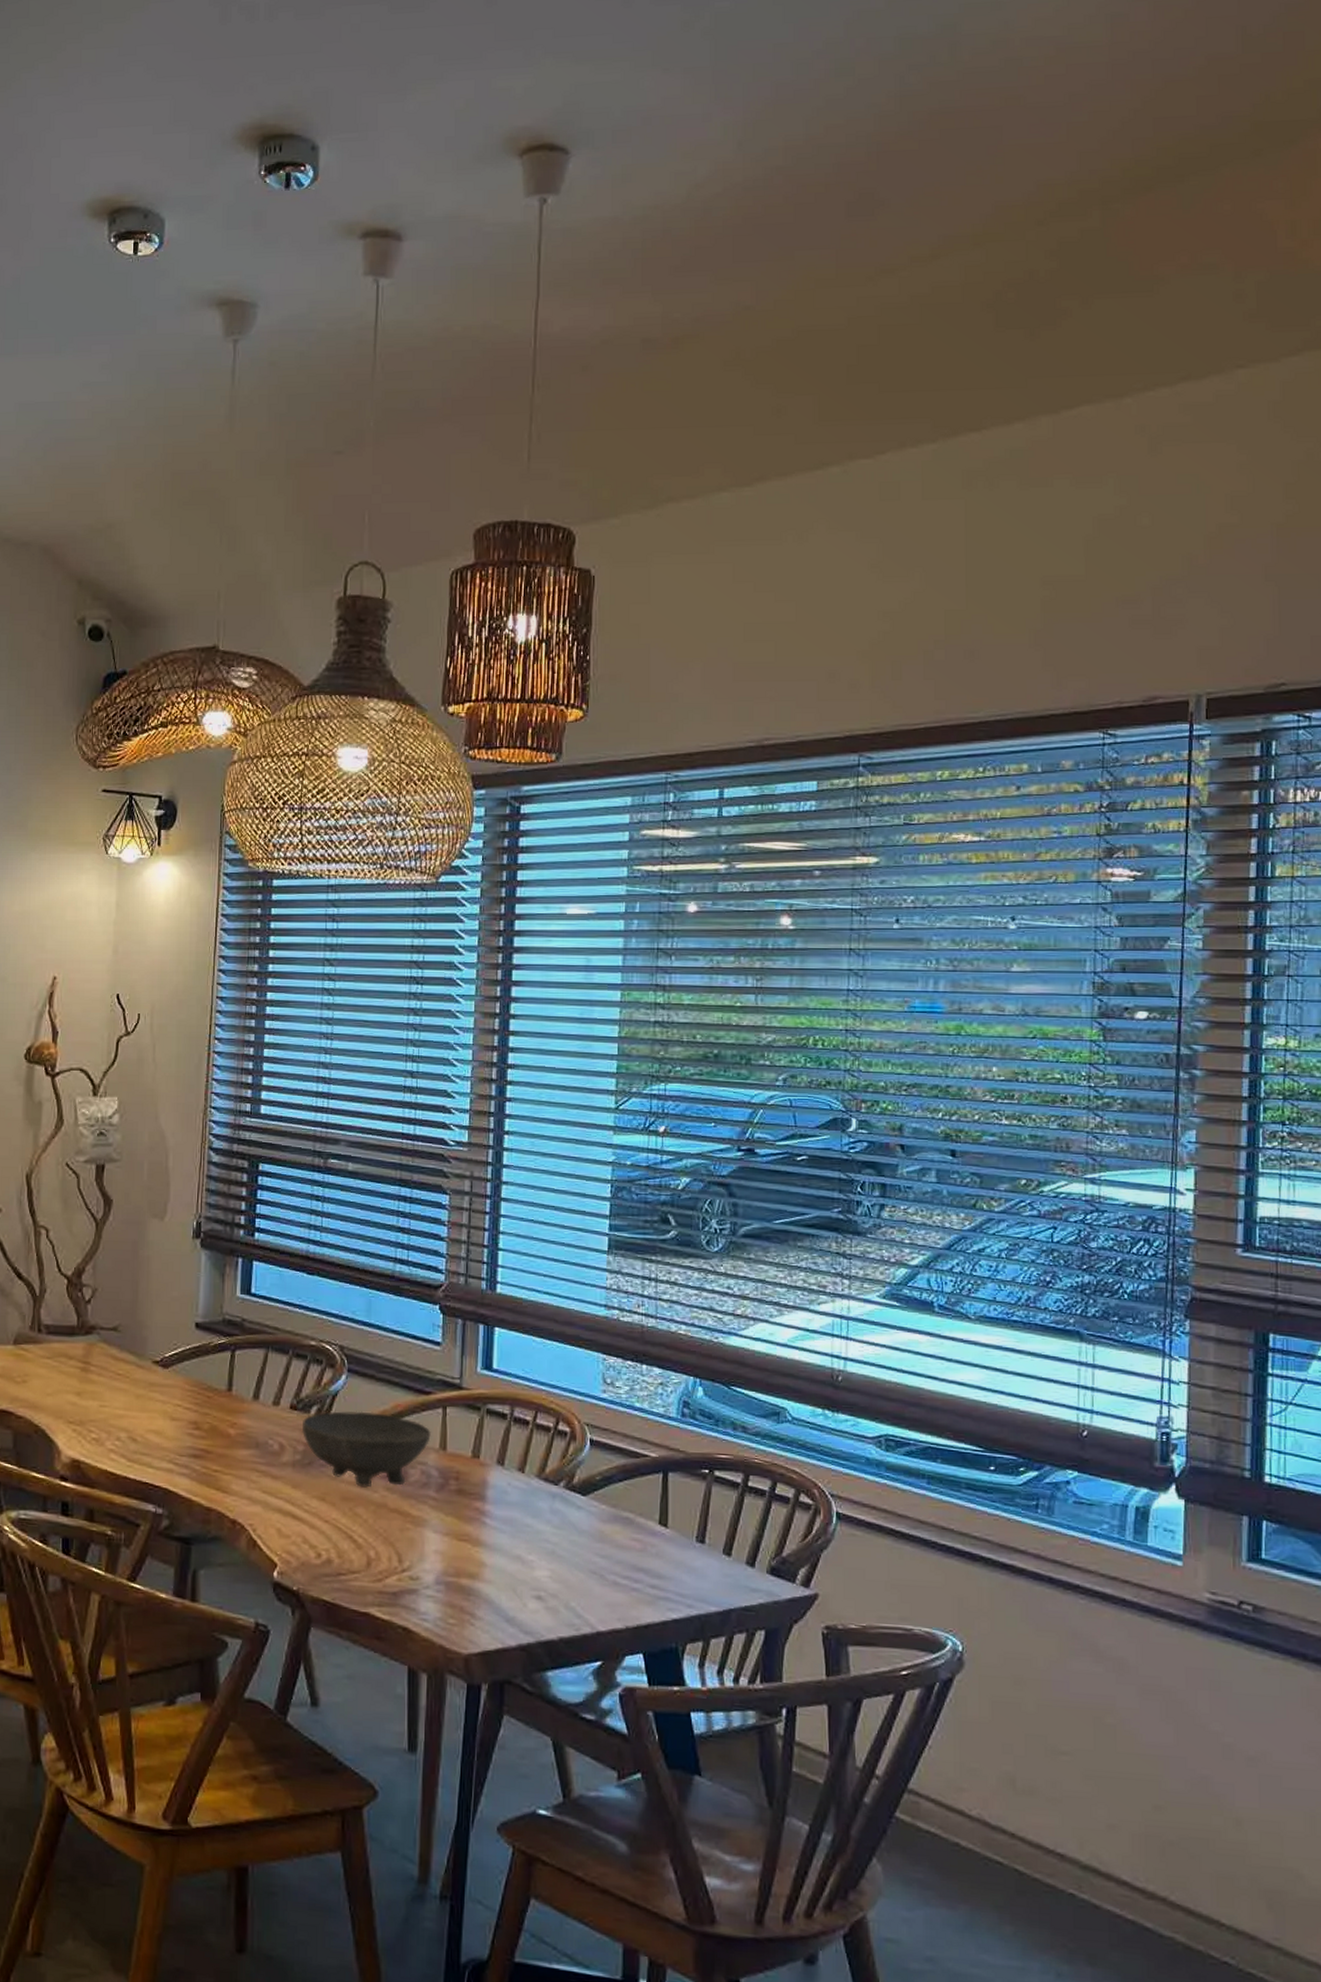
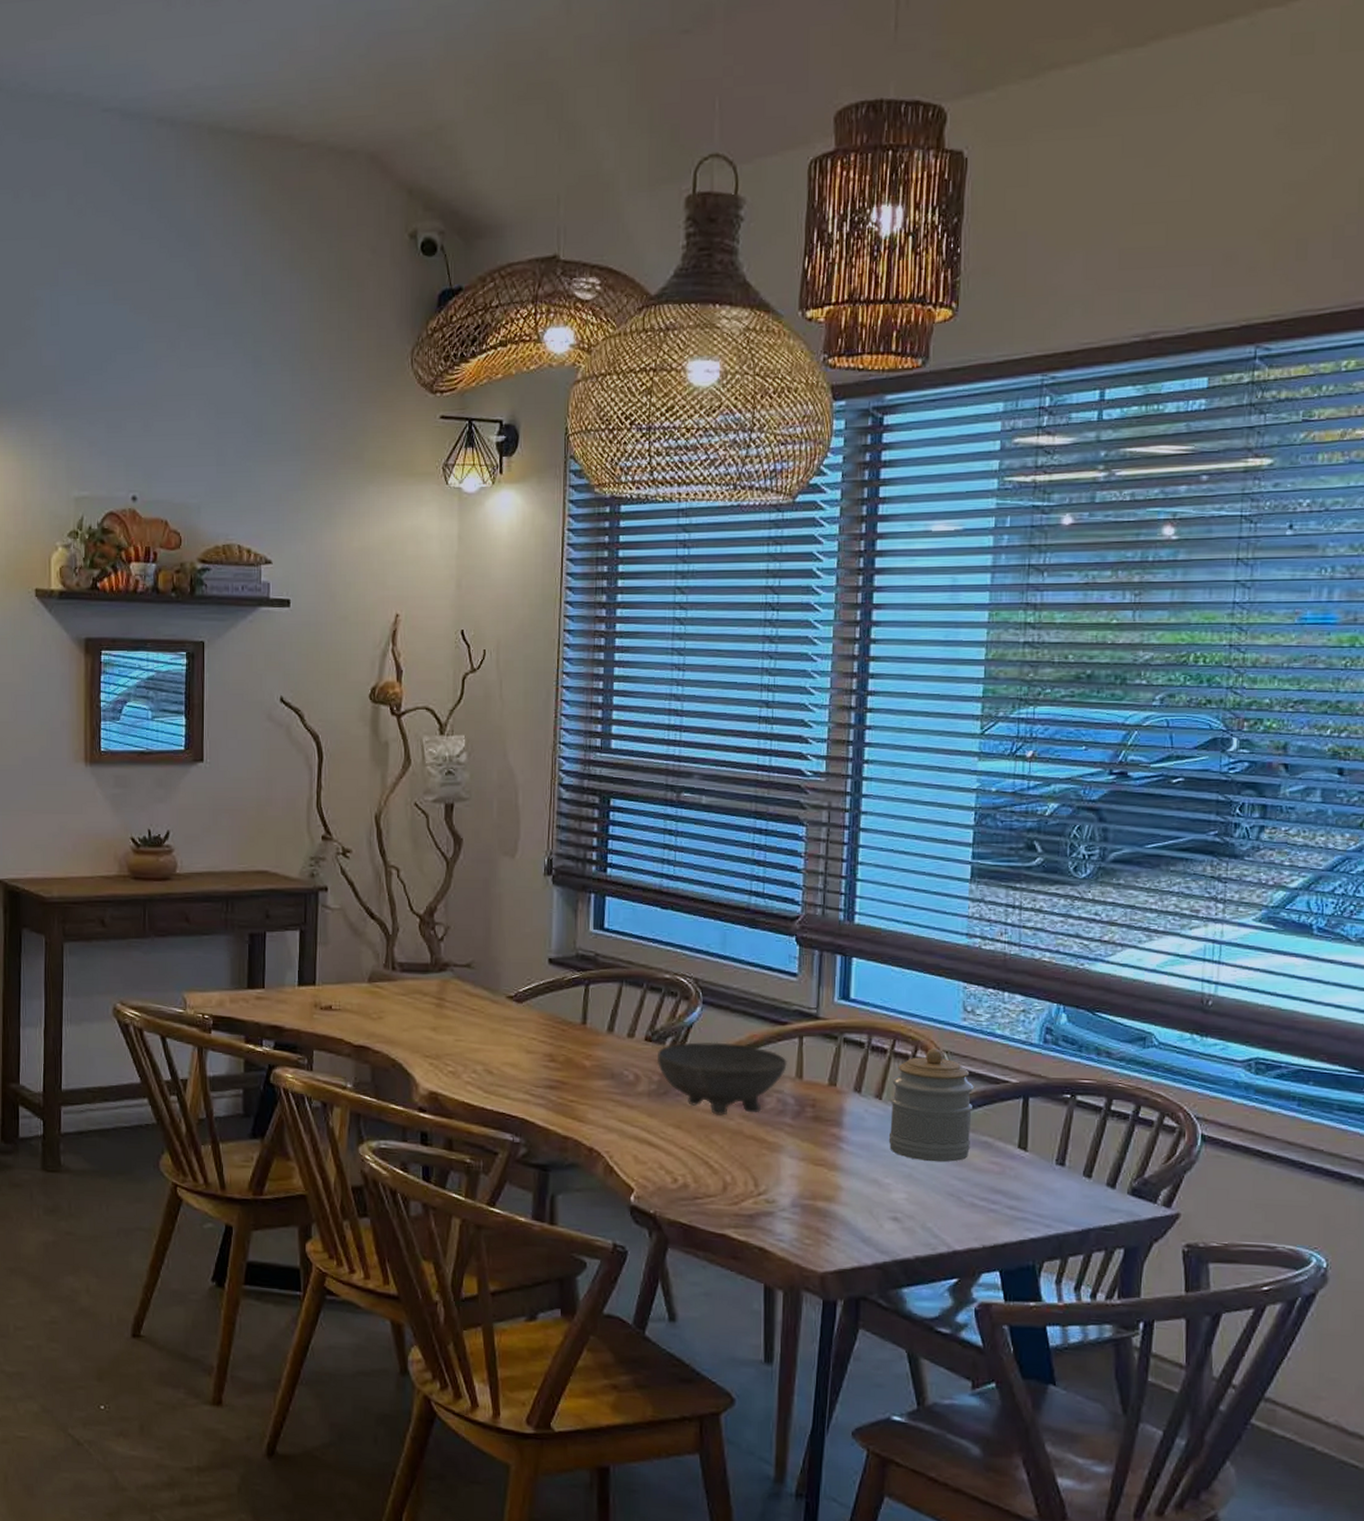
jar: none [531,1421,615,1539] -> present [888,1048,974,1163]

